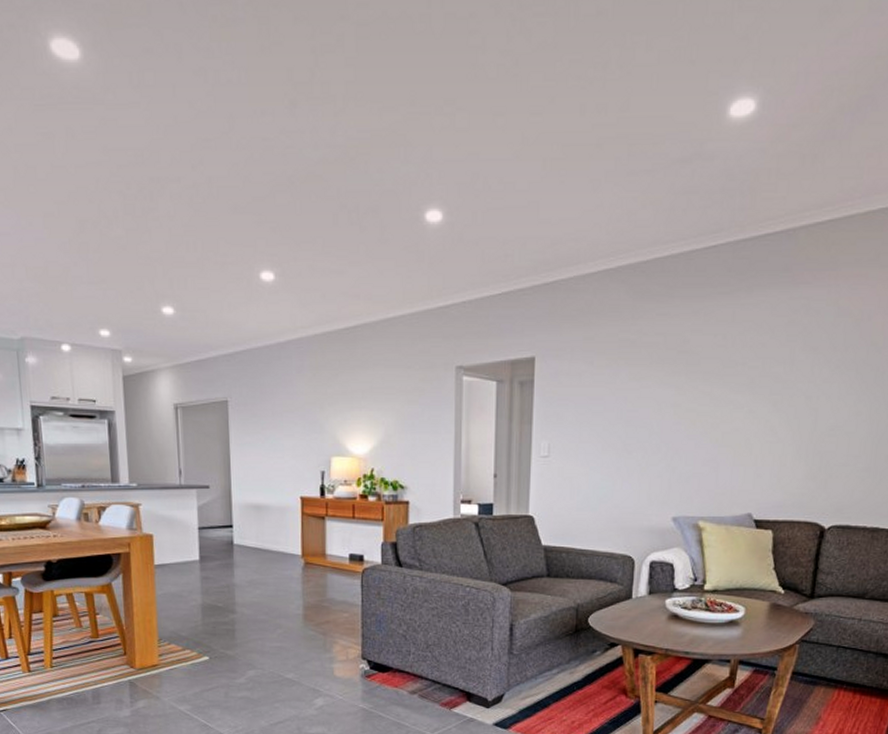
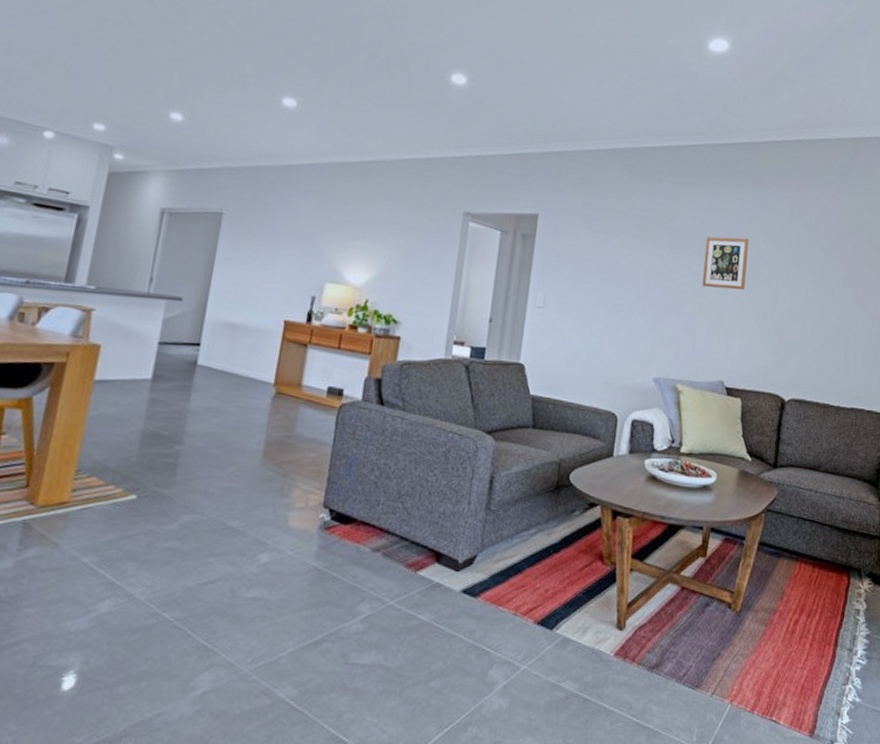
picture frame: none [725,350,782,414] -> present [702,236,749,290]

